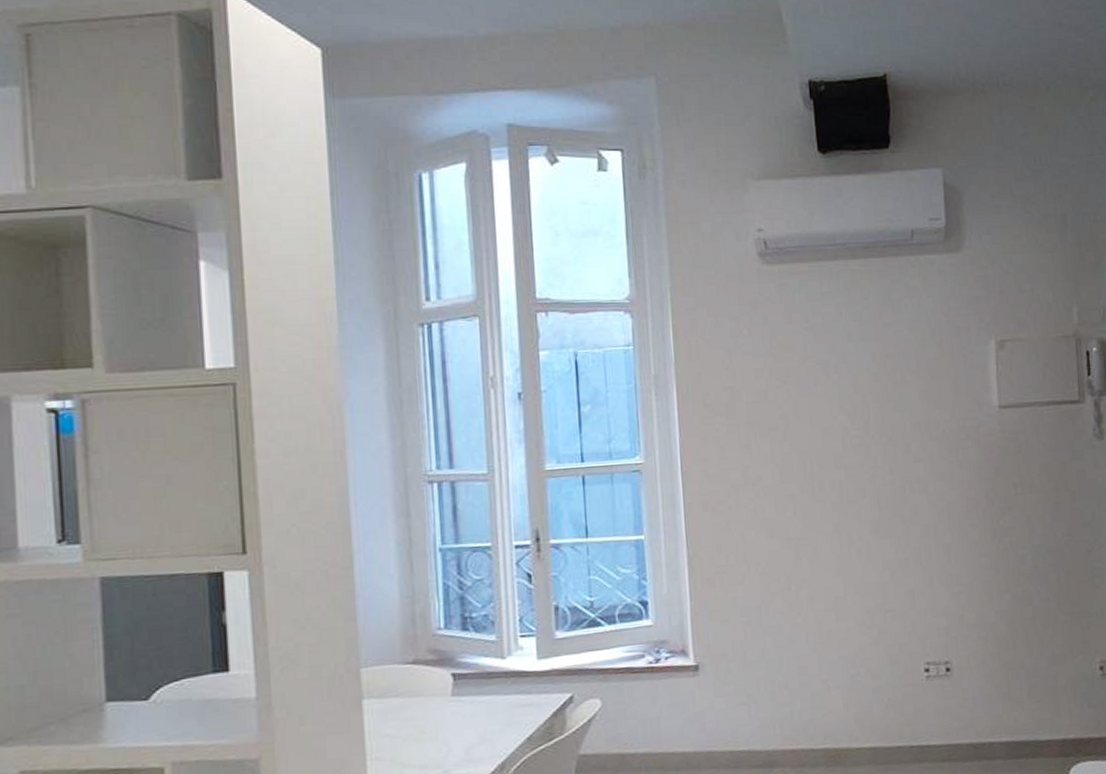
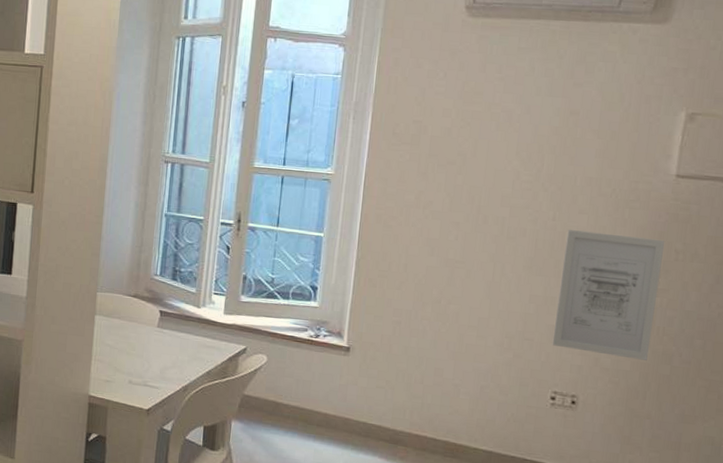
wall art: none [907,475,1009,612] -> present [552,230,666,361]

